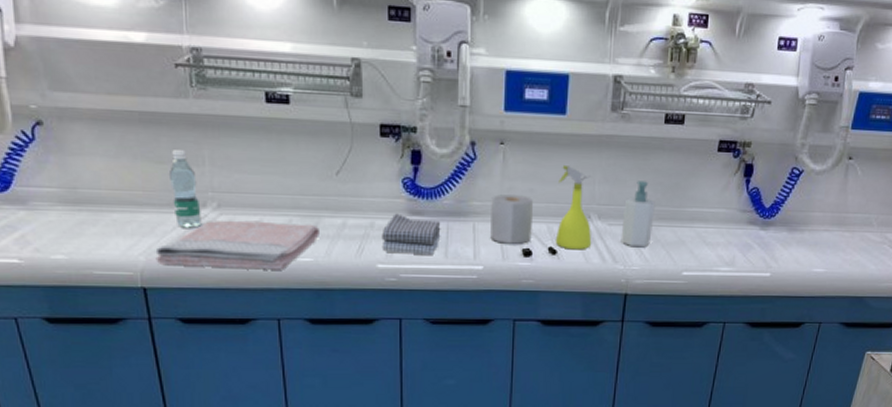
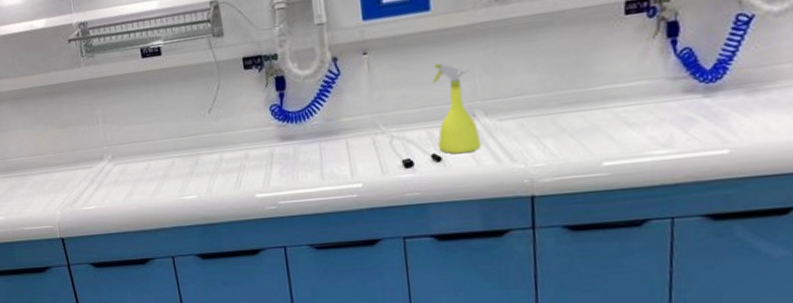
towel: present [155,220,321,270] -> none [68,163,201,217]
bottle: present [168,148,202,228] -> none [71,111,101,181]
towel: present [382,213,441,255] -> none [256,141,315,181]
paper towel roll: present [490,194,533,244] -> none [360,103,412,157]
soap bottle: present [621,181,655,248] -> none [514,64,555,142]

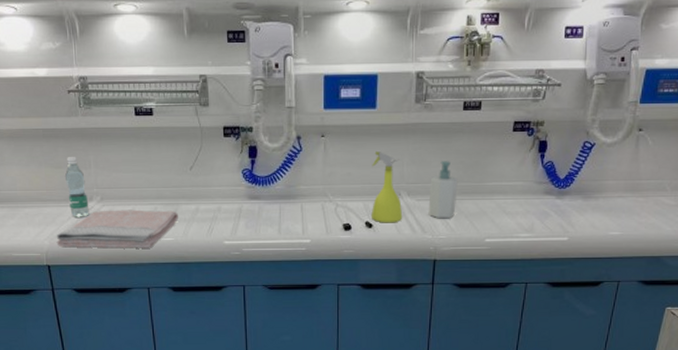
towel: none [68,163,201,217] -> present [56,209,179,249]
bottle: none [71,111,101,181] -> present [64,156,89,217]
soap bottle: none [514,64,555,142] -> present [428,161,458,219]

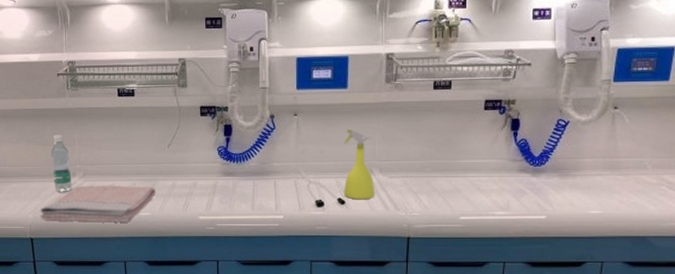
soap bottle: present [428,161,458,219] -> none [401,139,430,196]

